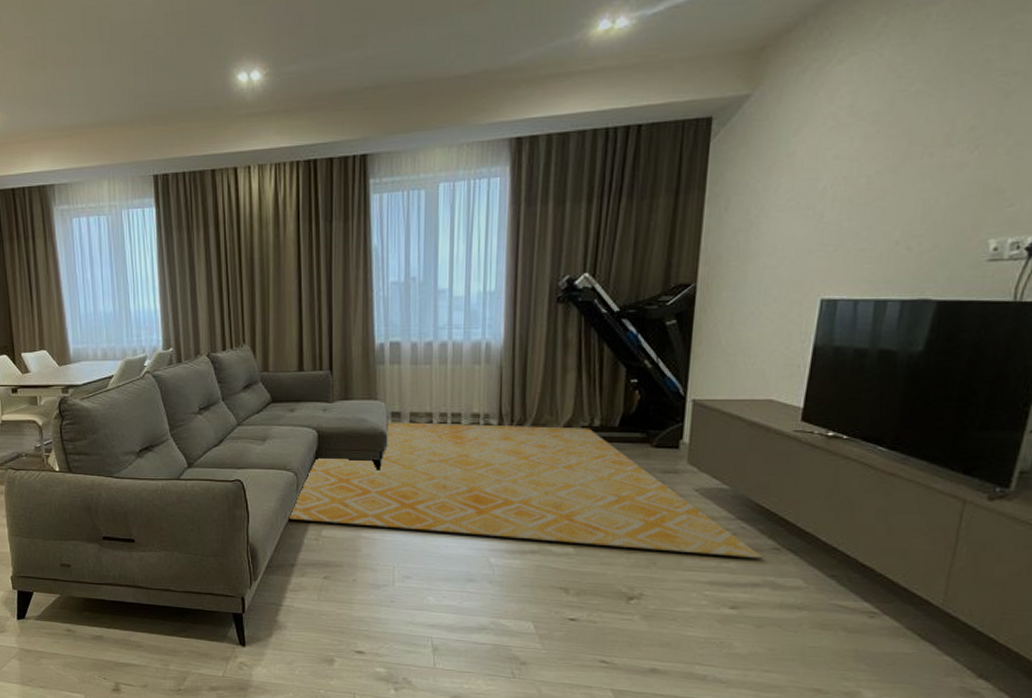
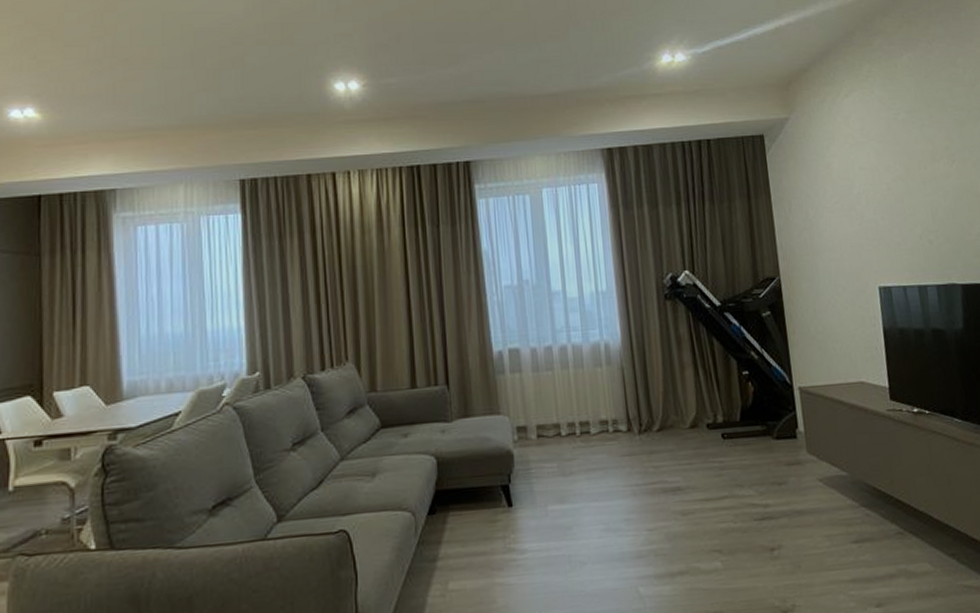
rug: present [290,422,763,559] -> none [408,425,892,574]

